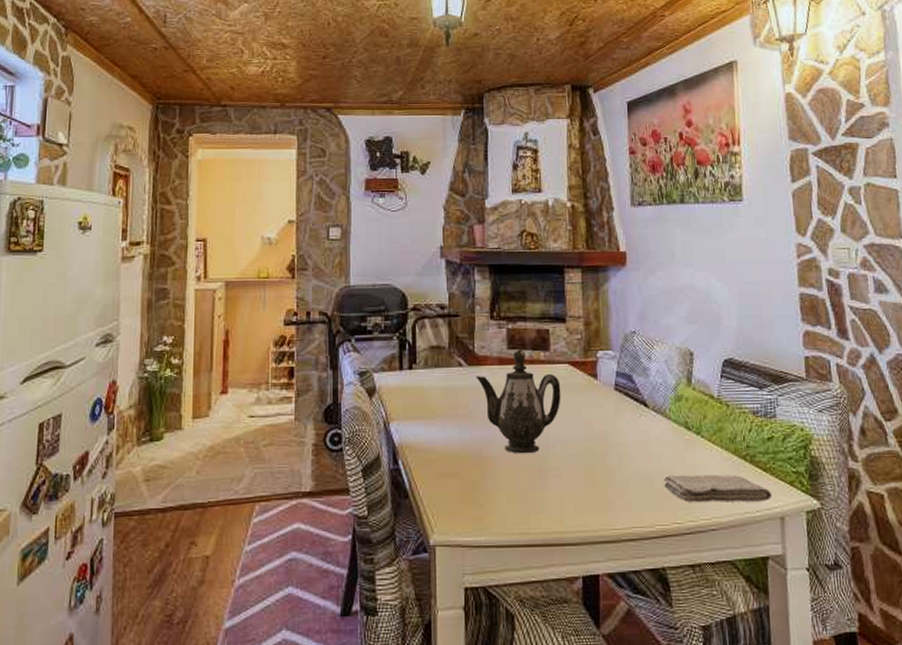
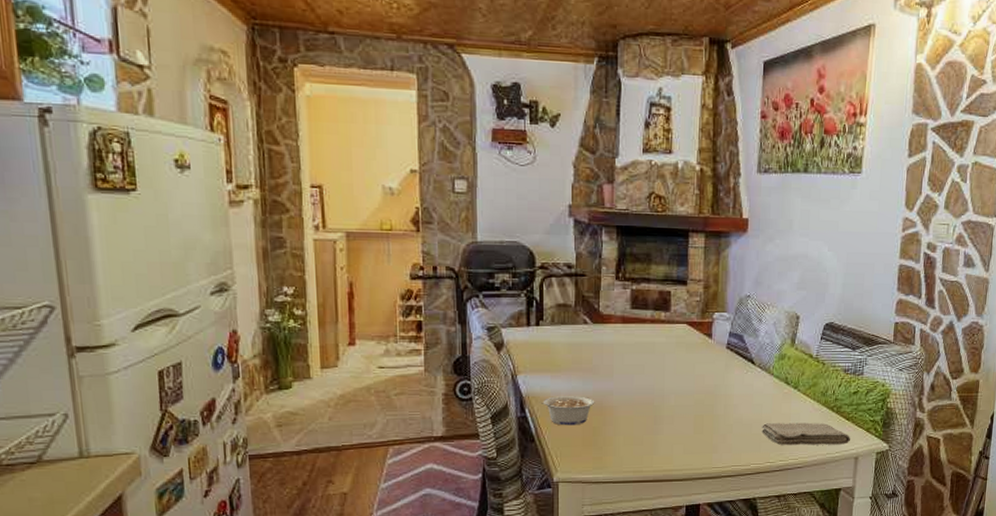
legume: none [412,444,473,479] -> present [539,395,595,426]
teapot: present [475,348,561,454] -> none [599,308,678,404]

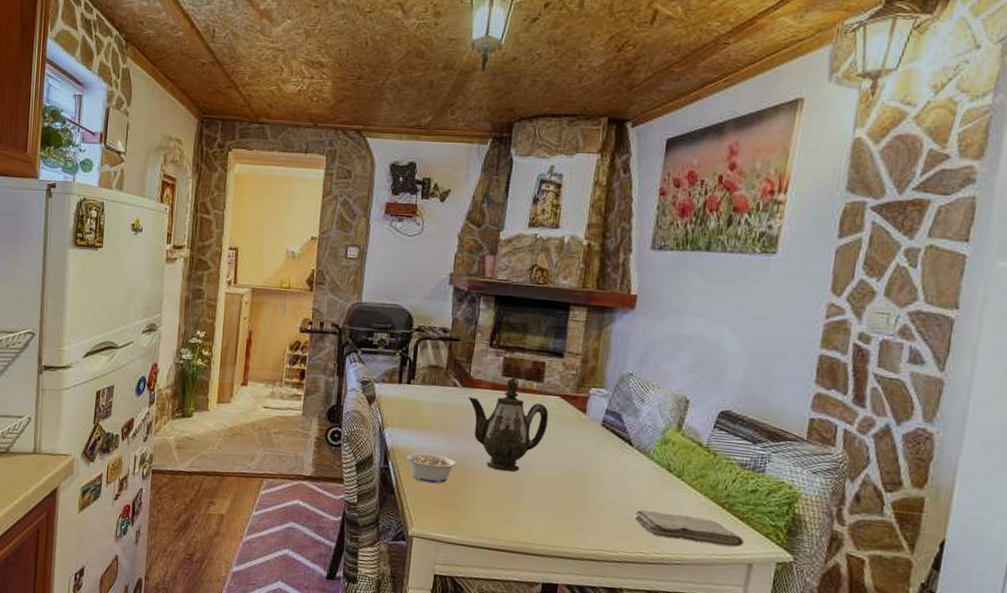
teapot: none [599,308,678,404] -> present [468,376,549,472]

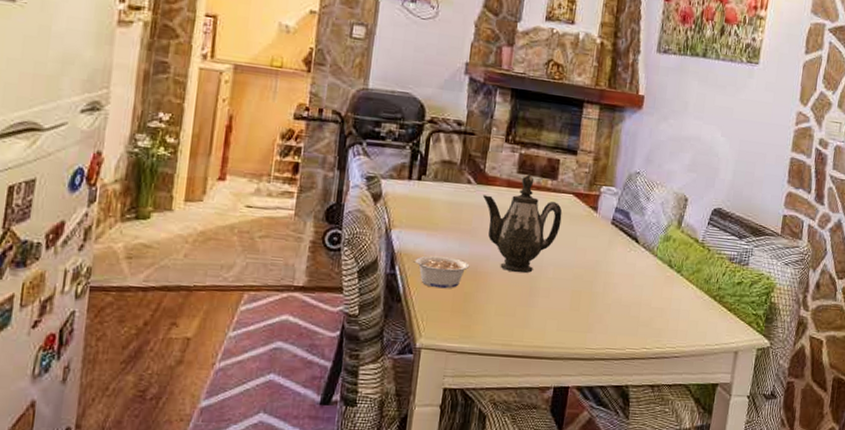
washcloth: present [635,510,744,548] -> none [640,306,731,337]

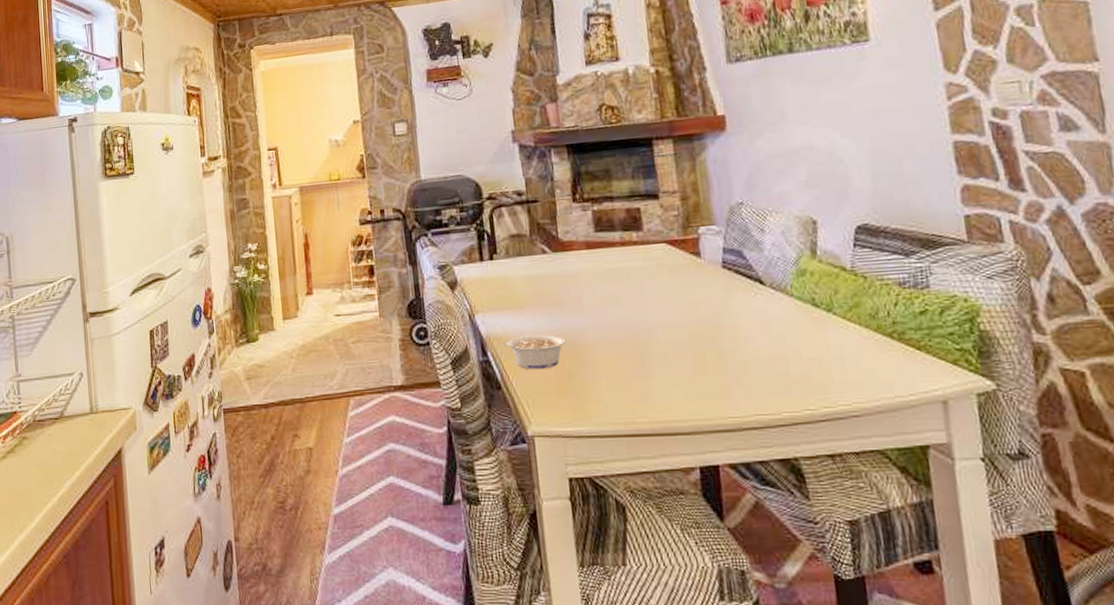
teapot: present [482,174,563,274] -> none [562,230,660,341]

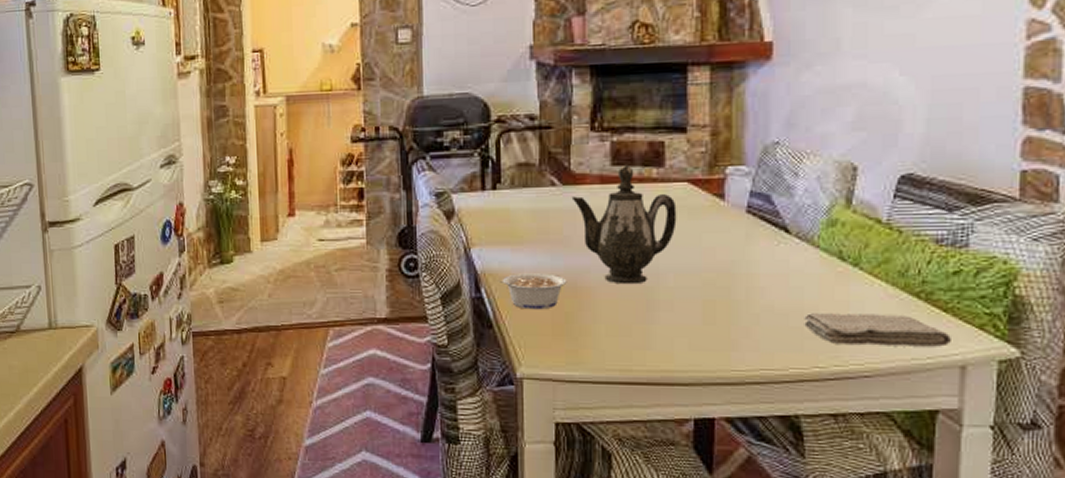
teapot: none [562,230,660,341] -> present [571,164,677,285]
washcloth: none [789,355,929,387] -> present [804,313,951,347]

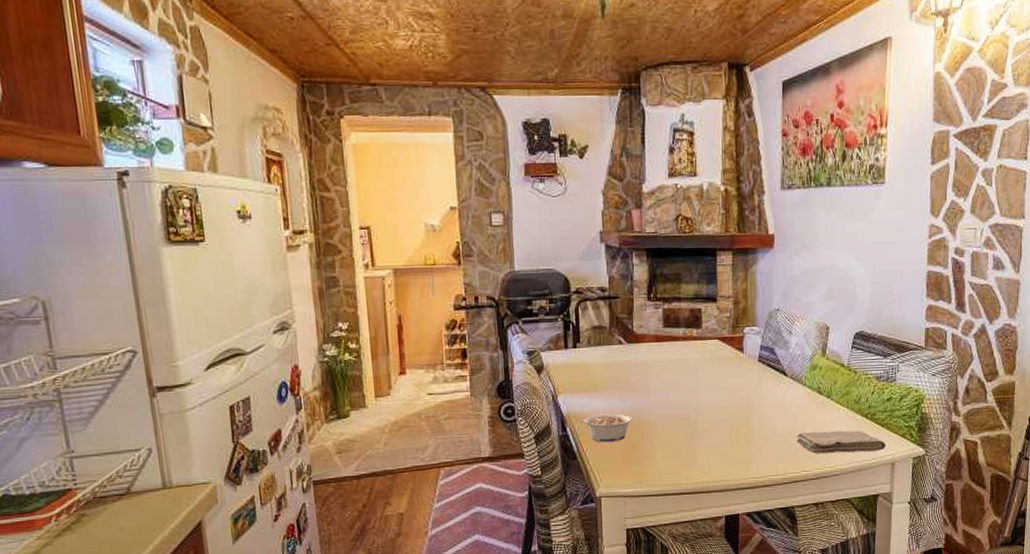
teapot: present [571,164,677,285] -> none [634,326,711,419]

